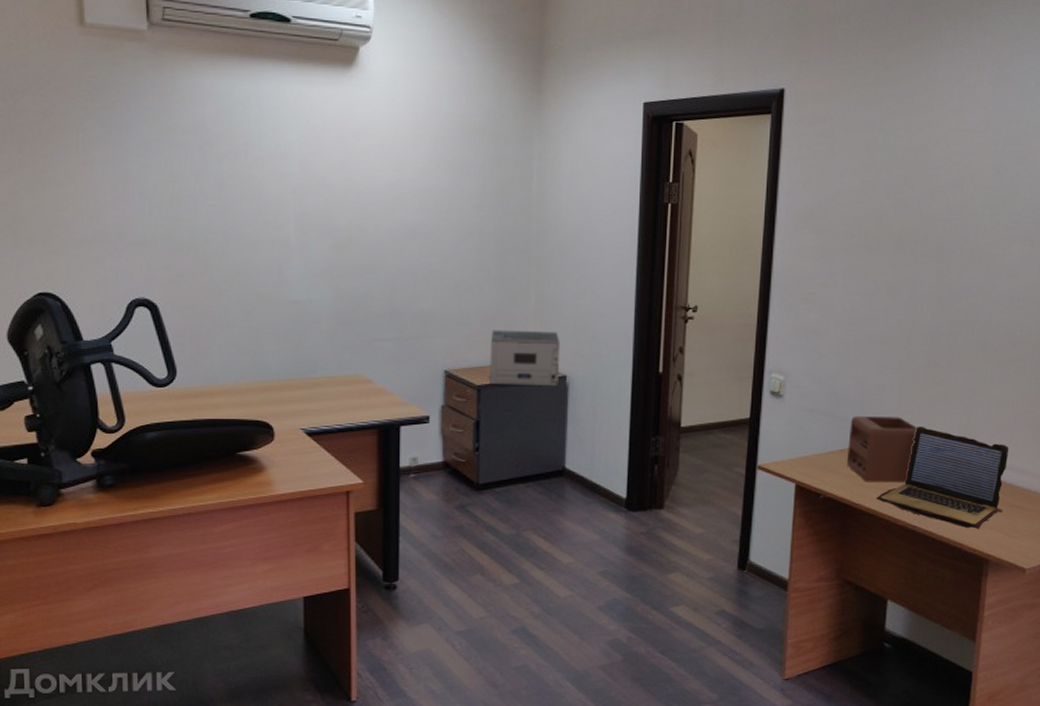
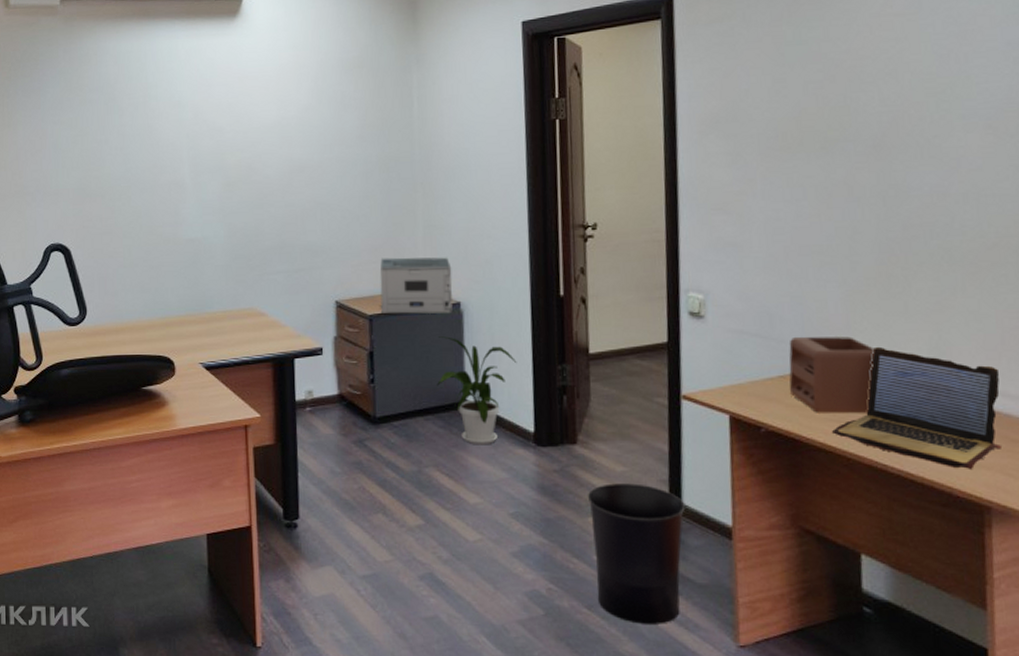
house plant: none [539,408,616,510] -> present [437,336,517,445]
waste bin: none [668,544,752,664] -> present [587,483,686,624]

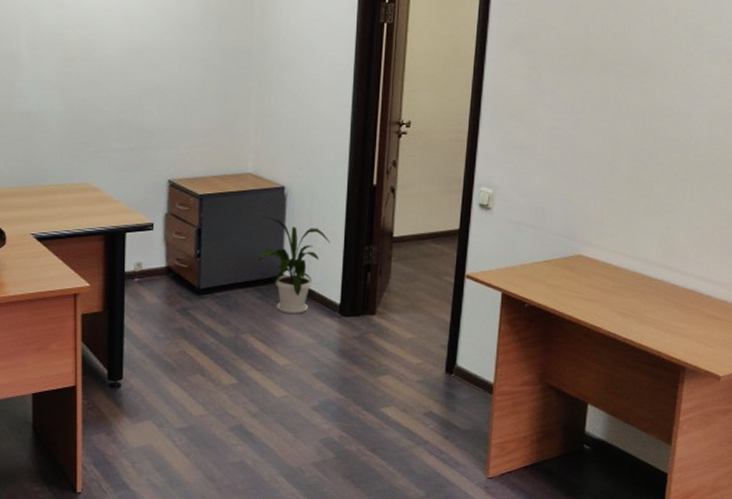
printer: present [379,257,453,314] -> none [211,142,279,196]
waste bin: present [587,483,686,624] -> none [380,348,459,463]
desk organizer: present [789,336,875,414] -> none [550,228,620,293]
laptop: present [831,346,1001,471] -> none [578,239,707,339]

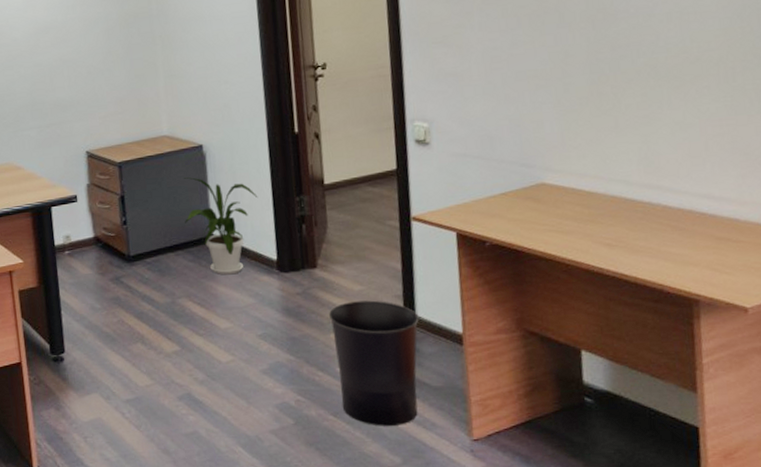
waste bin: none [380,348,459,463] -> present [328,300,419,426]

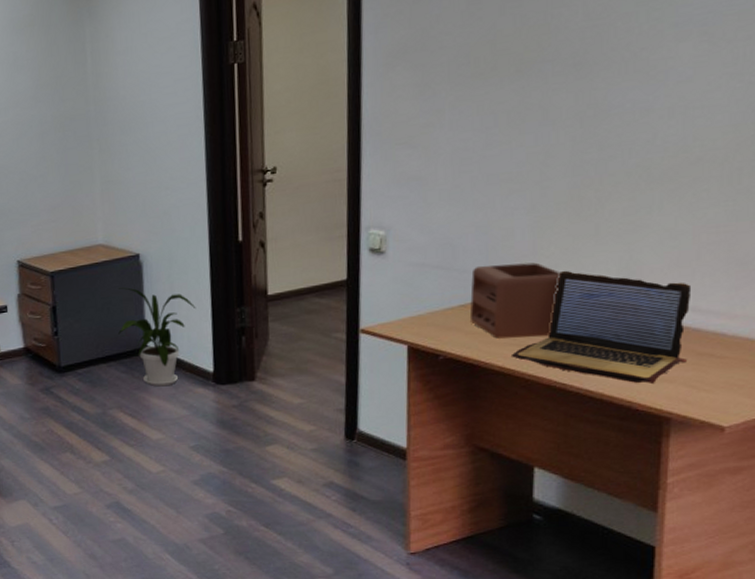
waste bin: present [328,300,419,426] -> none [265,413,361,538]
desk organizer: none [509,153,589,225] -> present [469,262,561,339]
laptop: none [550,160,707,268] -> present [510,270,692,385]

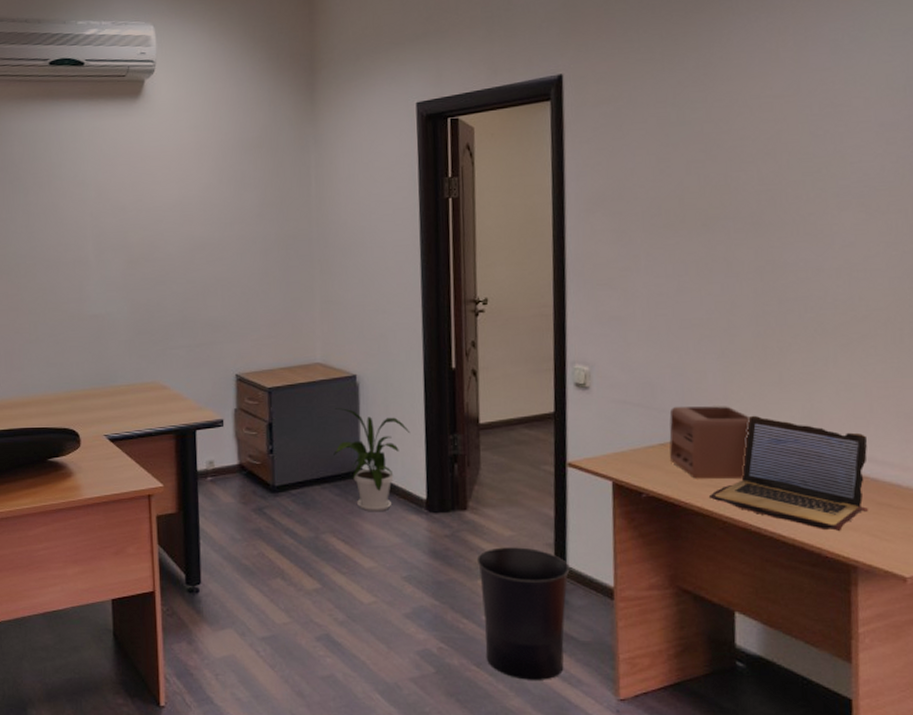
waste bin: none [265,413,361,538] -> present [476,547,570,680]

